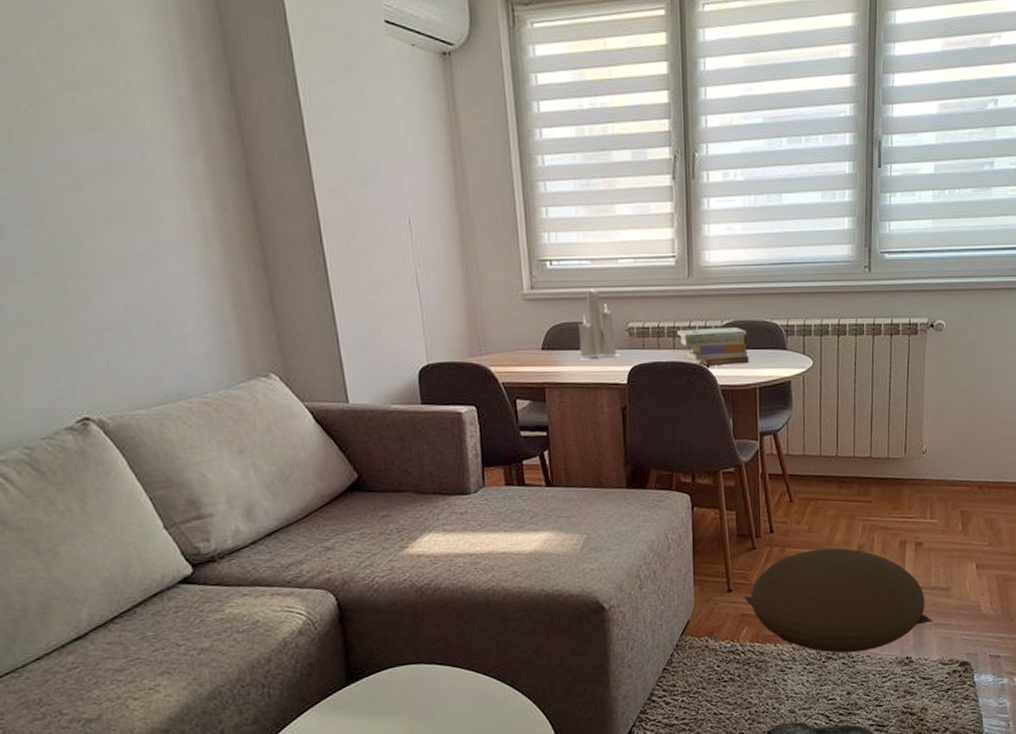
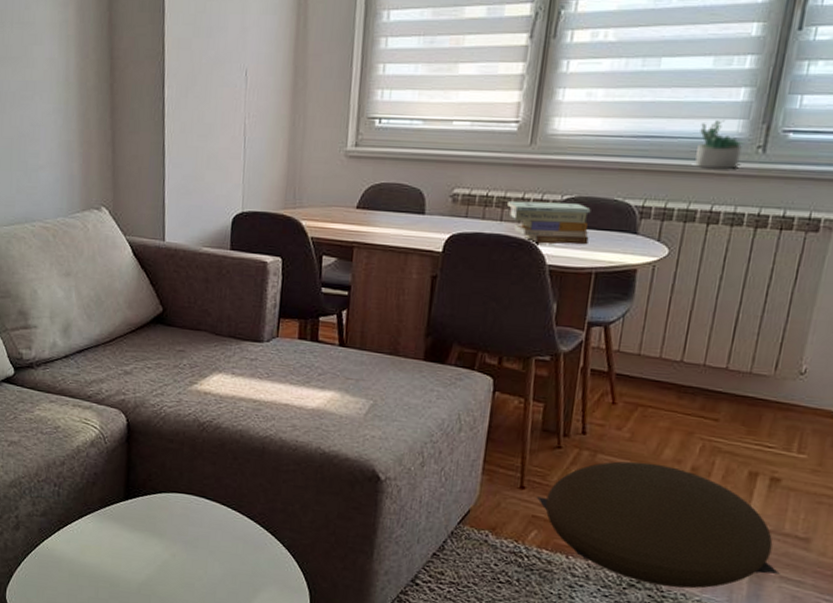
candle: present [578,289,617,359] -> none [395,151,438,223]
succulent plant: none [820,246,854,289] -> present [695,120,745,170]

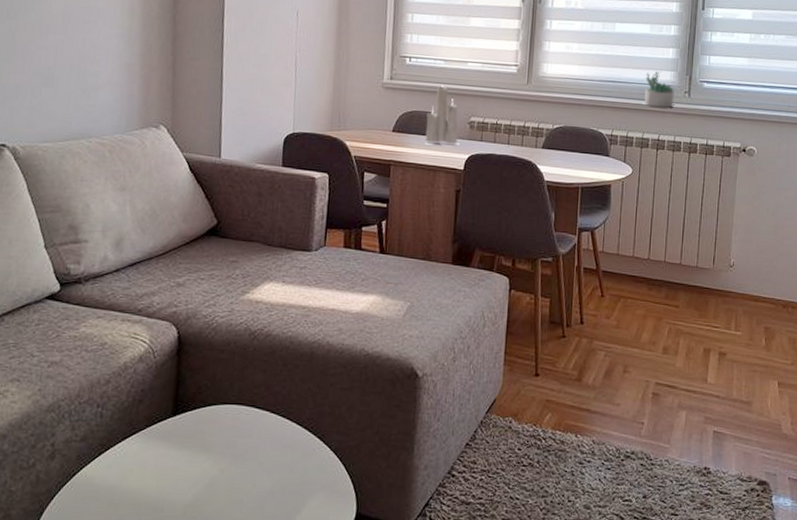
candle: none [395,151,438,223] -> present [424,85,458,145]
books: present [508,200,591,245] -> none [513,128,575,165]
pouf: present [536,461,780,589] -> none [548,345,734,455]

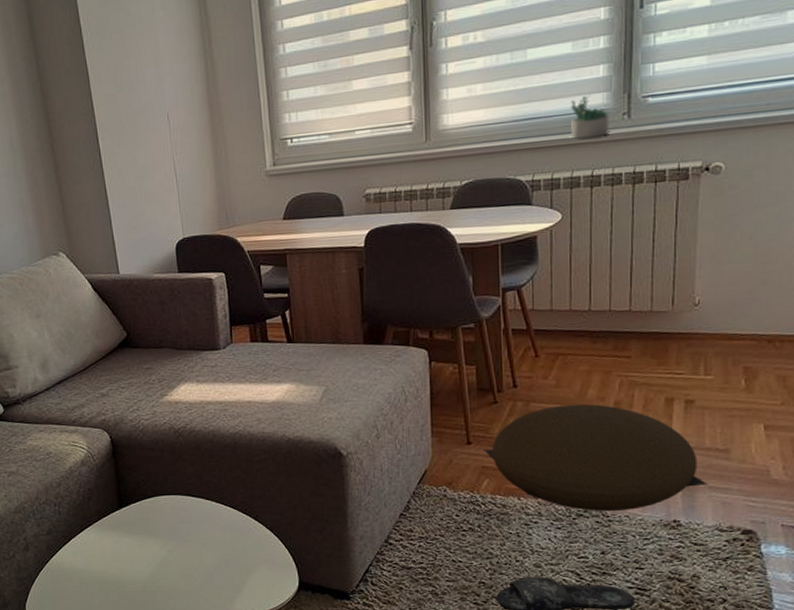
candle: present [424,85,458,145] -> none [317,161,354,226]
pouf: none [548,345,734,455] -> present [482,404,708,511]

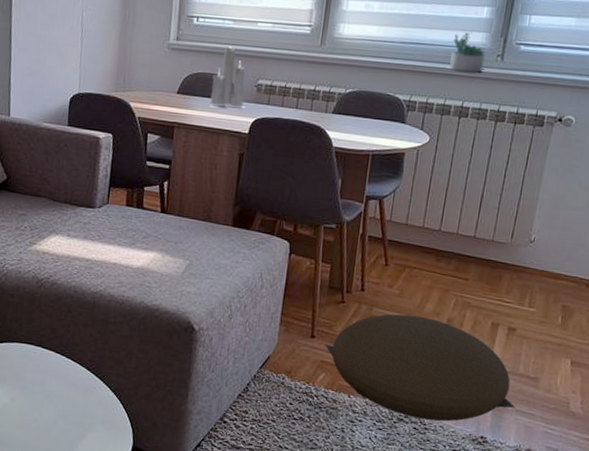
candle: none [317,161,354,226] -> present [209,46,245,108]

